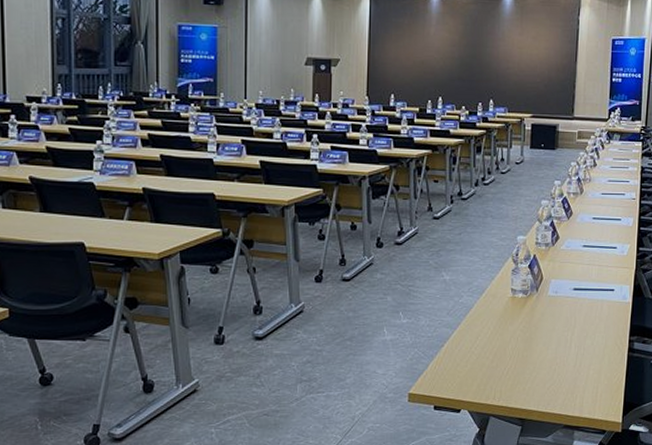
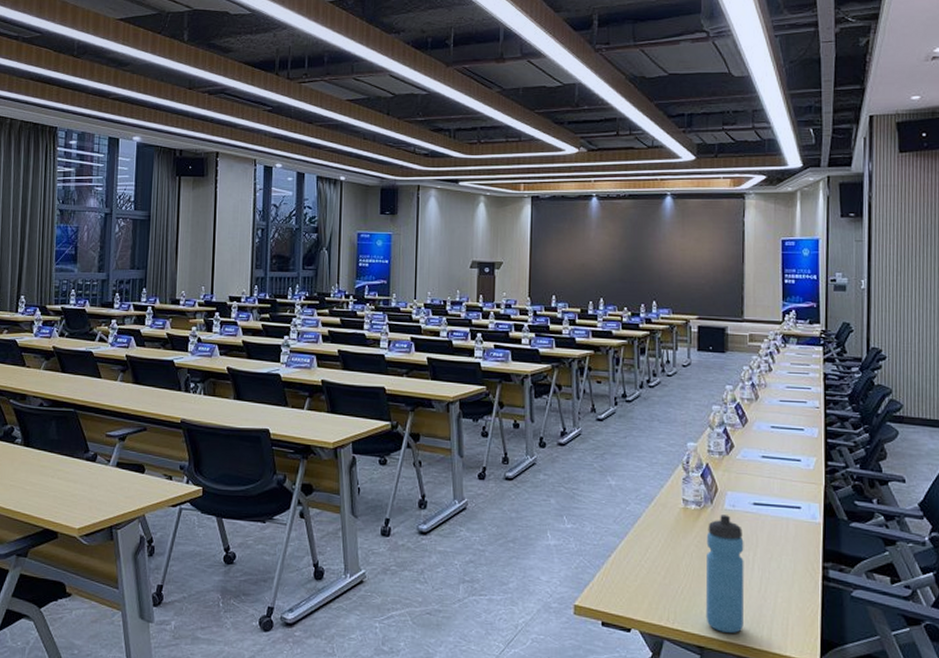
water bottle: none [527,301,564,405] -> present [705,515,745,634]

